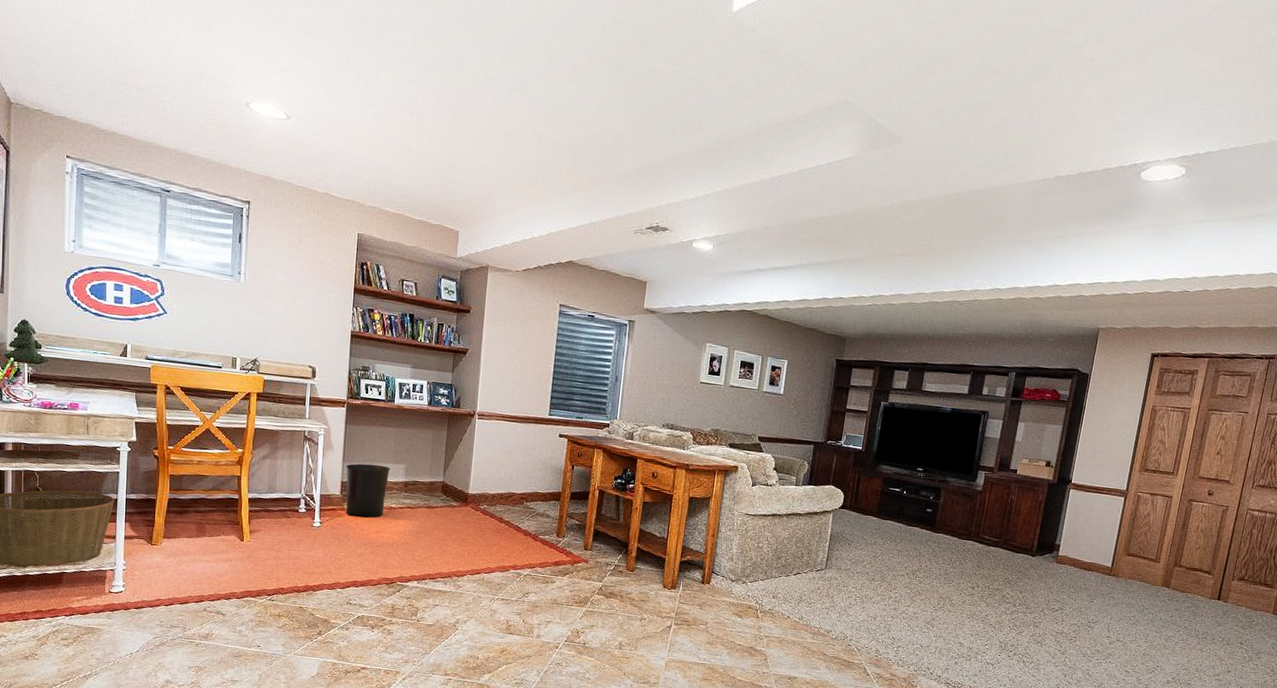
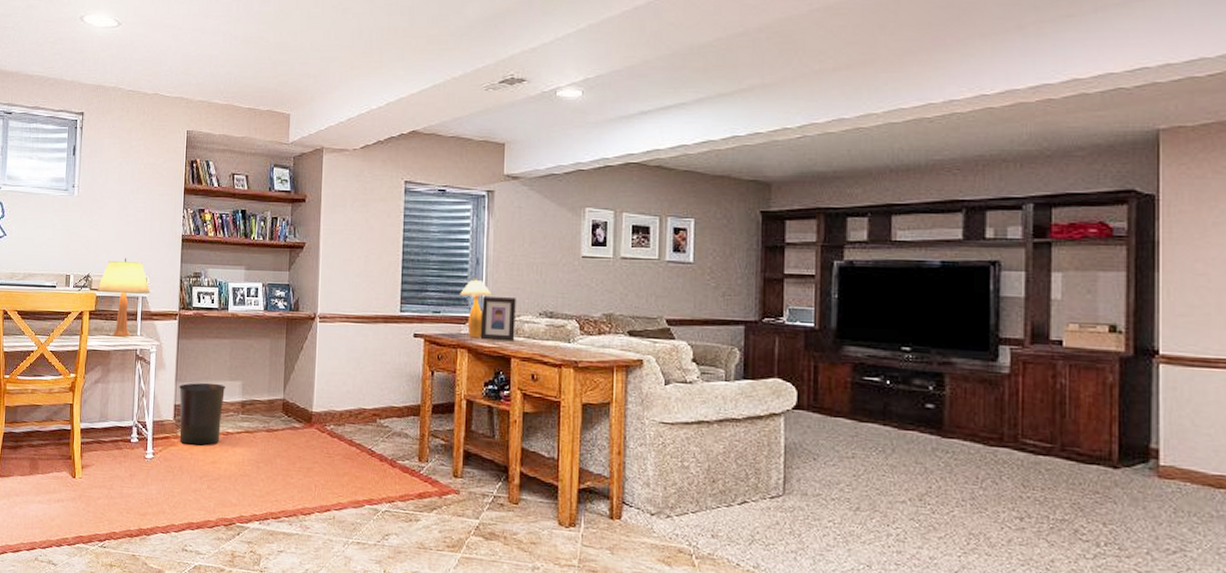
table lamp: none [265,347,319,420] -> present [97,258,150,337]
table lamp: none [600,391,627,442] -> present [460,276,493,338]
picture frame: none [613,408,645,446] -> present [480,297,516,342]

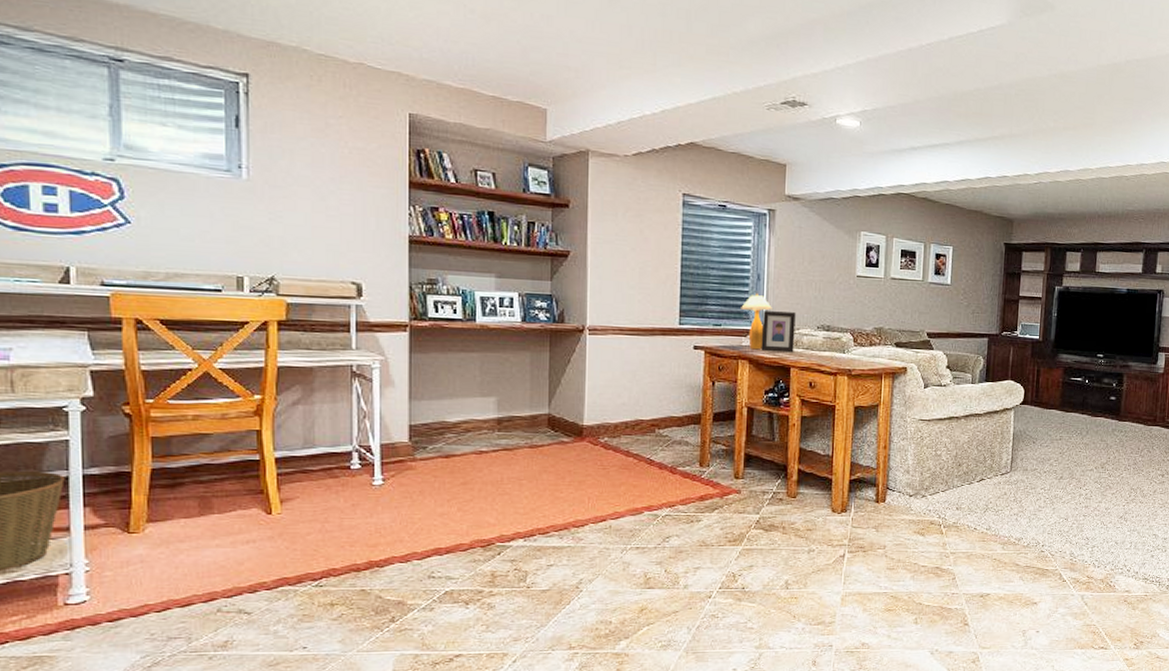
table lamp: present [97,258,150,337] -> none [287,259,368,352]
waste bin: present [179,382,226,446] -> none [415,400,477,467]

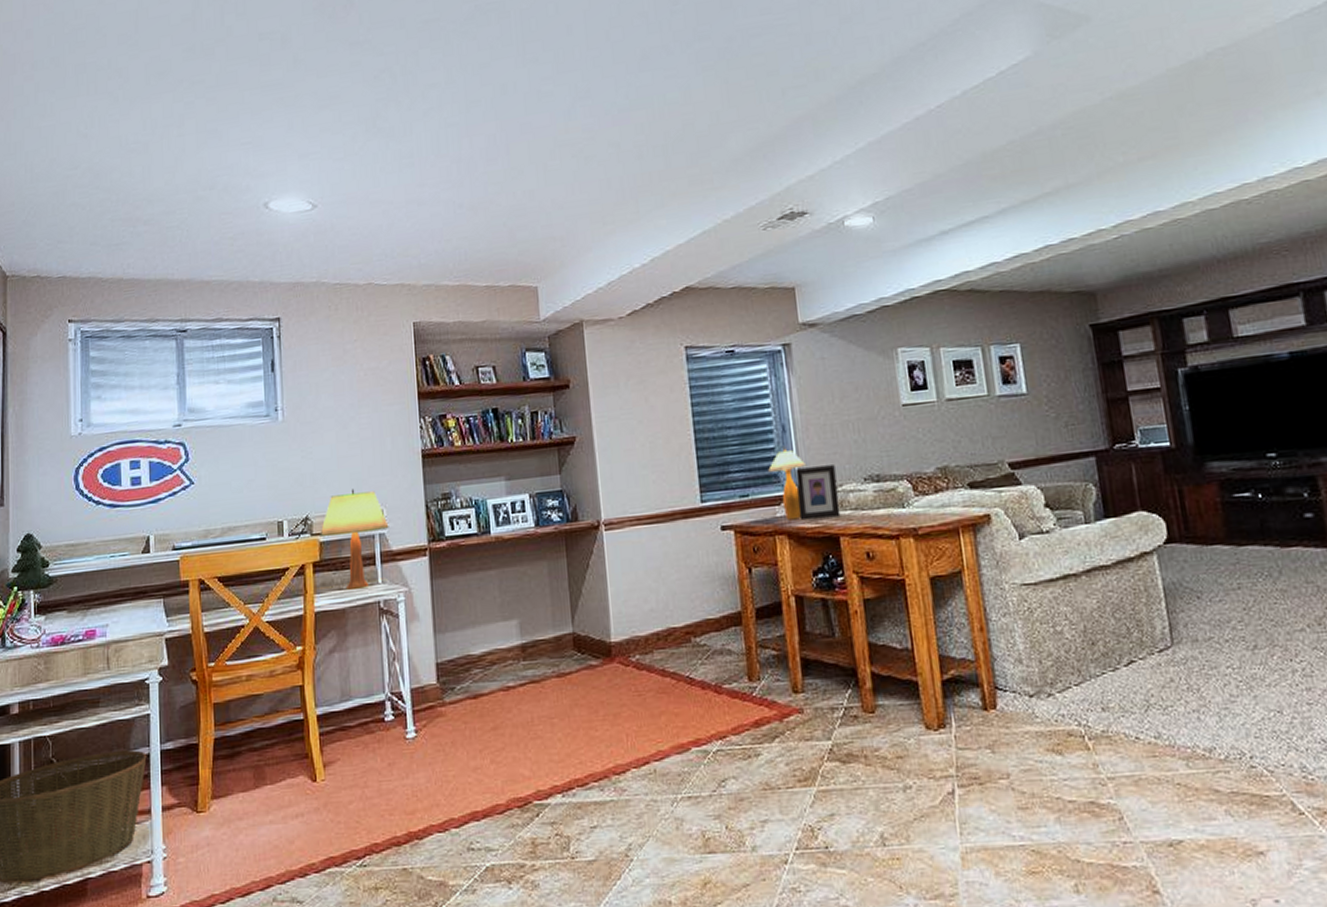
table lamp: none [287,259,368,352] -> present [320,488,389,590]

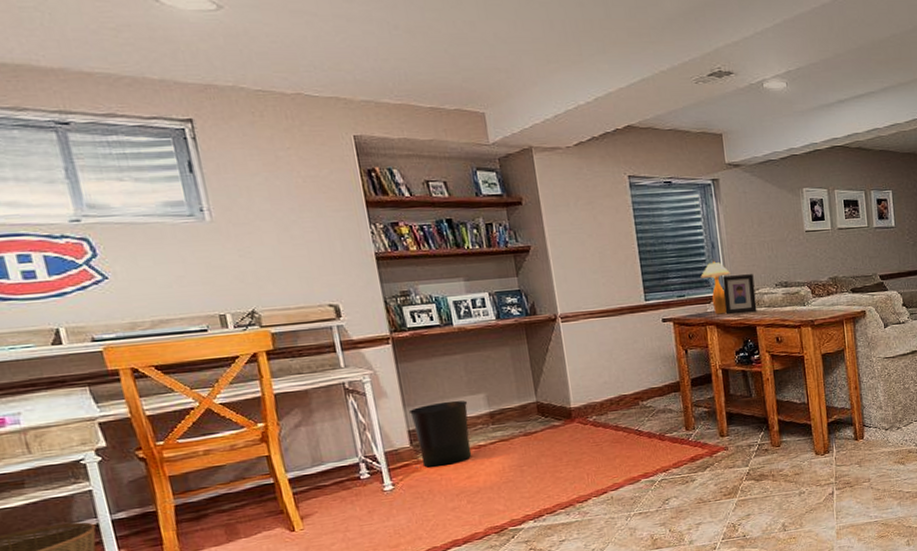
table lamp: present [320,488,389,590] -> none [270,286,347,374]
waste bin: none [440,627,500,712] -> present [410,400,472,467]

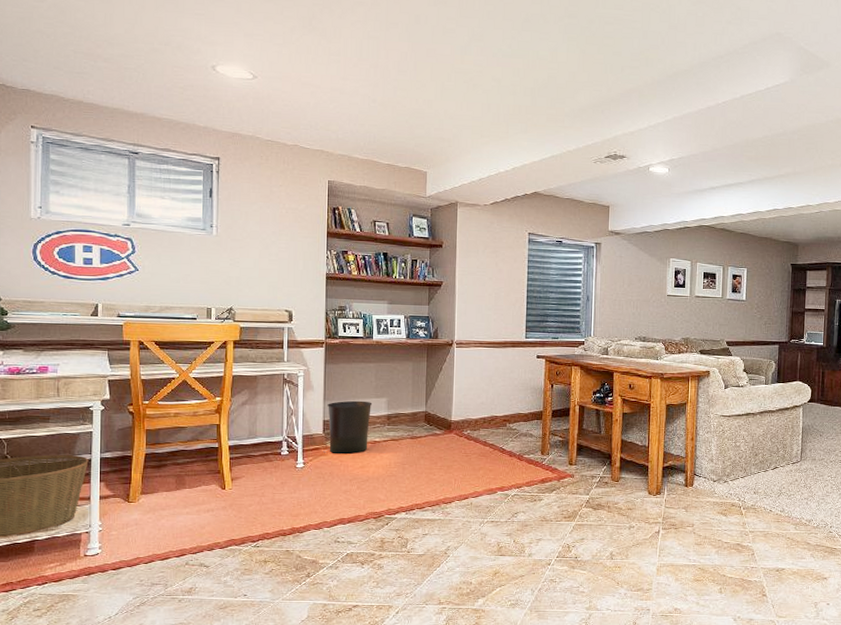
table lamp: present [700,259,732,315] -> none [574,310,600,358]
picture frame: present [722,274,757,315] -> none [590,326,618,360]

